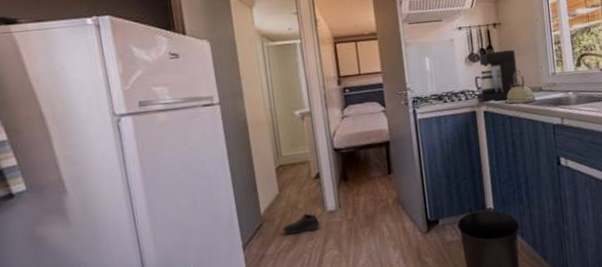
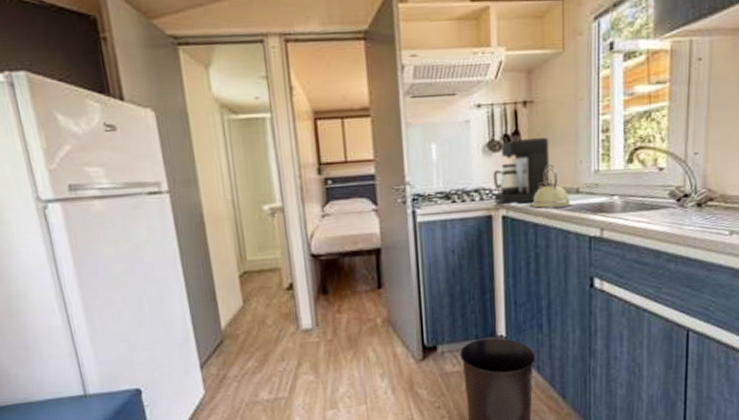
shoe: present [283,213,320,235] -> none [248,330,293,354]

